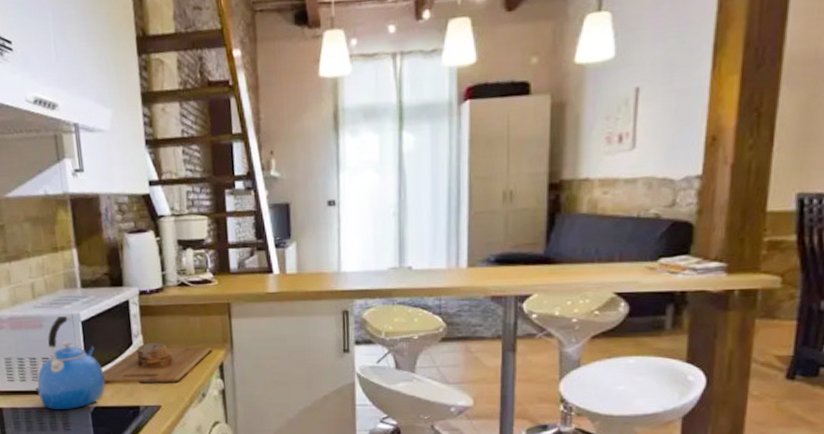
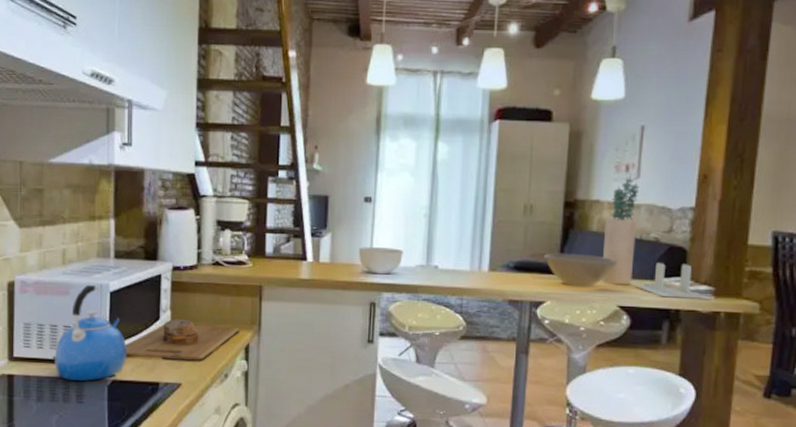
bowl: none [325,252,374,281] -> present [358,247,403,275]
bowl: none [528,240,613,276] -> present [544,252,618,288]
vase: none [594,145,636,270] -> present [602,174,640,286]
napkin holder: none [634,240,724,279] -> present [636,263,712,299]

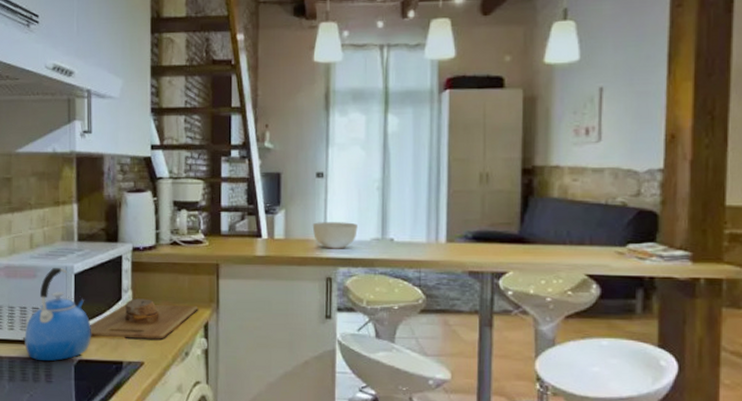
bowl: present [544,252,618,288] -> none [503,221,583,257]
vase: present [602,174,640,286] -> none [565,137,602,253]
napkin holder: present [636,263,712,299] -> none [604,228,689,265]

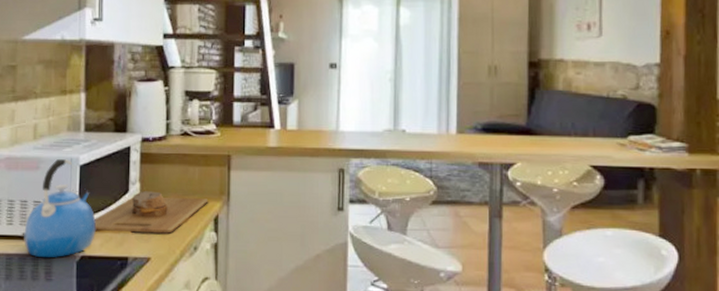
bowl: present [312,222,358,249] -> none [325,113,370,140]

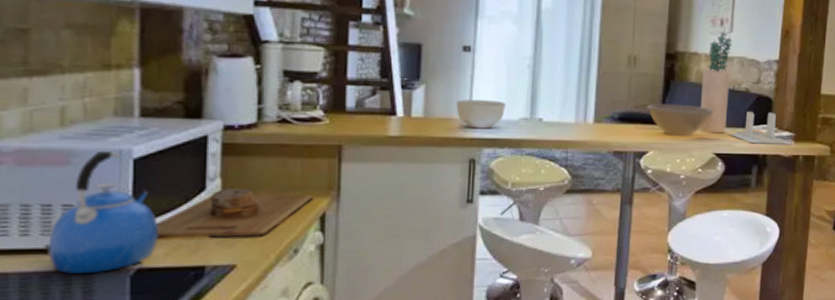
bowl: none [325,113,370,140] -> present [456,99,506,129]
bowl: none [511,113,587,148] -> present [647,103,714,137]
vase: none [569,32,604,144] -> present [700,28,733,134]
napkin holder: none [607,120,686,156] -> present [729,112,792,144]

